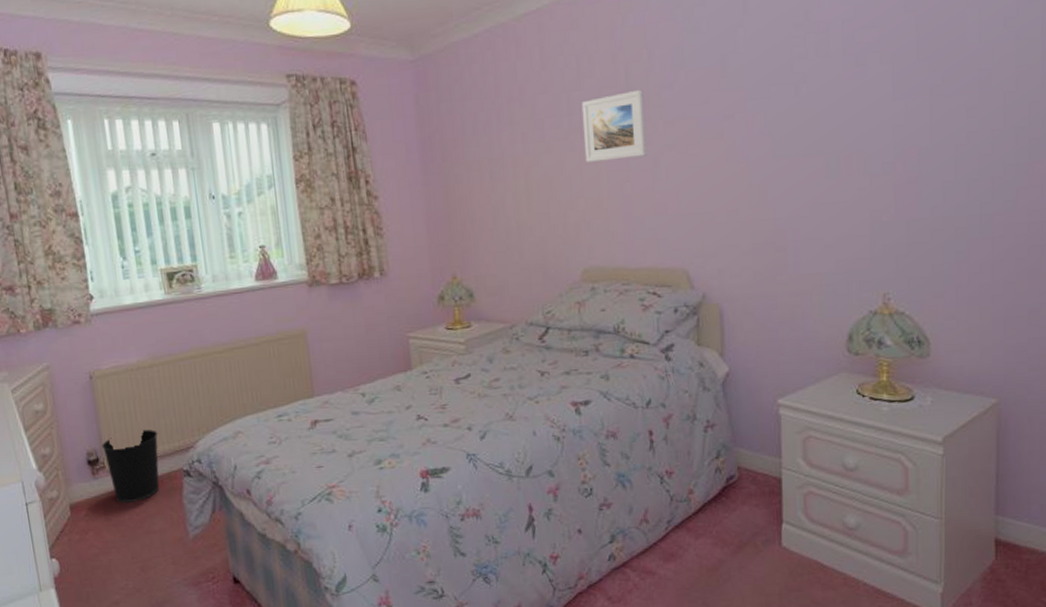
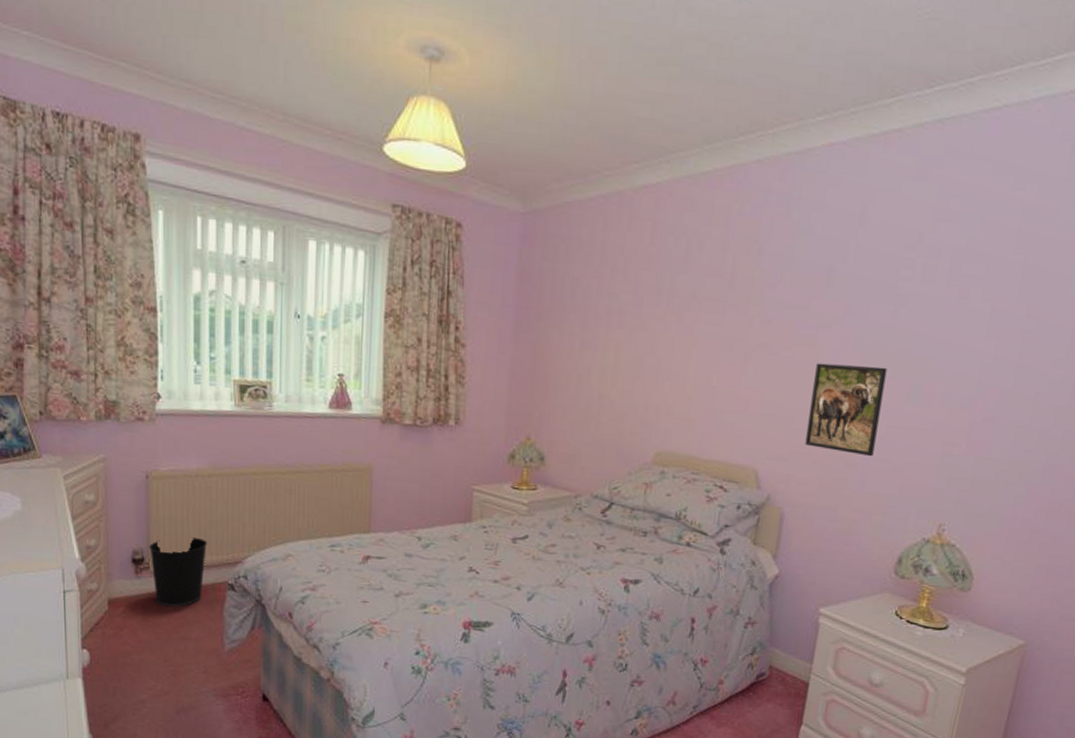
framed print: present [581,89,647,162] -> none [678,283,747,351]
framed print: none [727,146,802,238] -> present [805,362,887,457]

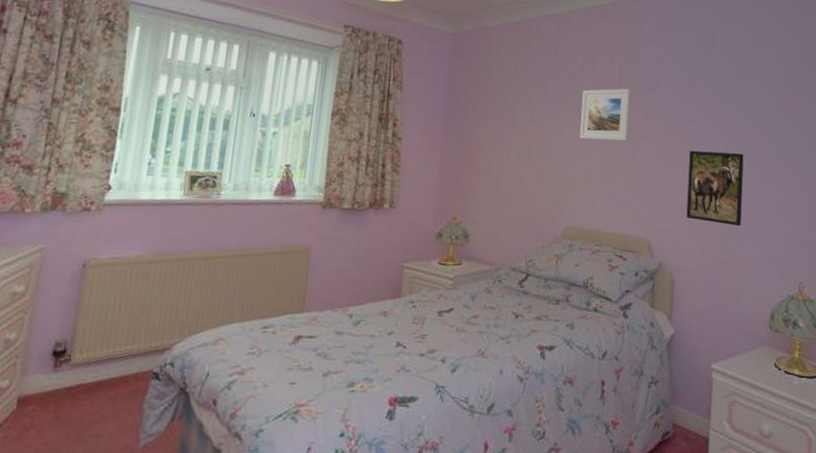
wastebasket: present [149,538,208,607] -> none [71,326,138,401]
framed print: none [678,283,747,351] -> present [579,88,631,141]

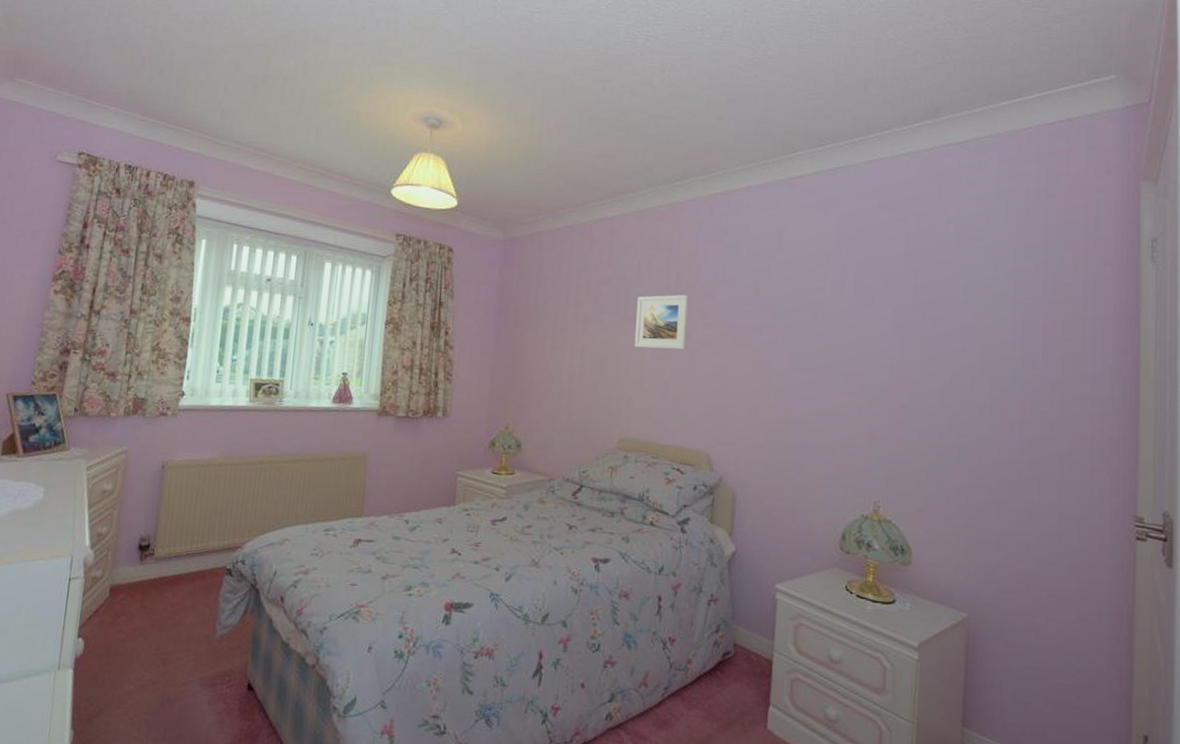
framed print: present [686,150,744,227] -> none [749,359,813,441]

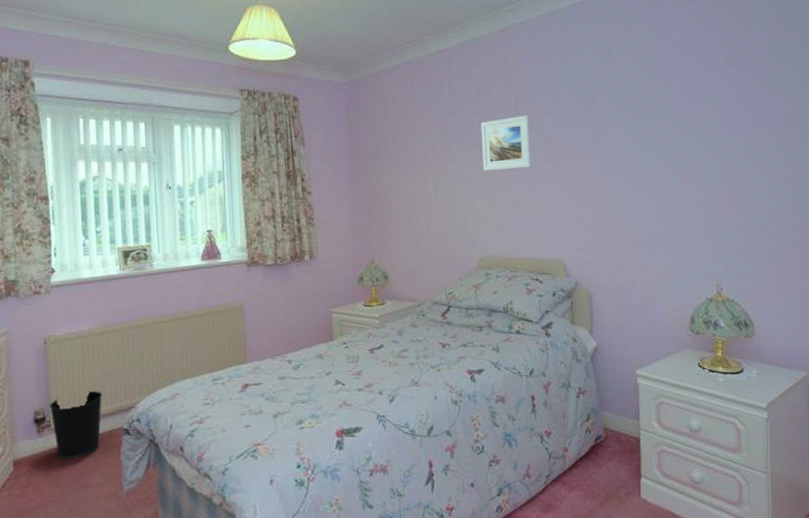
wastebasket: none [156,524,212,593] -> present [50,391,103,459]

